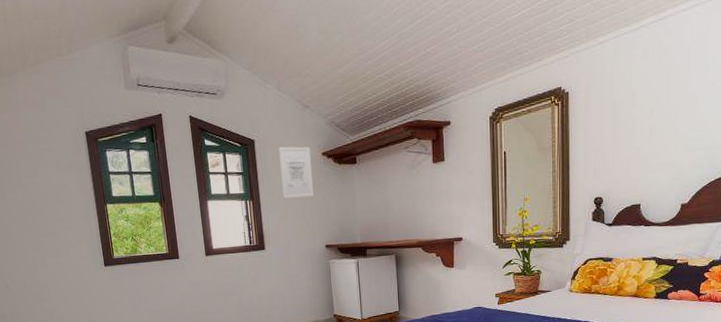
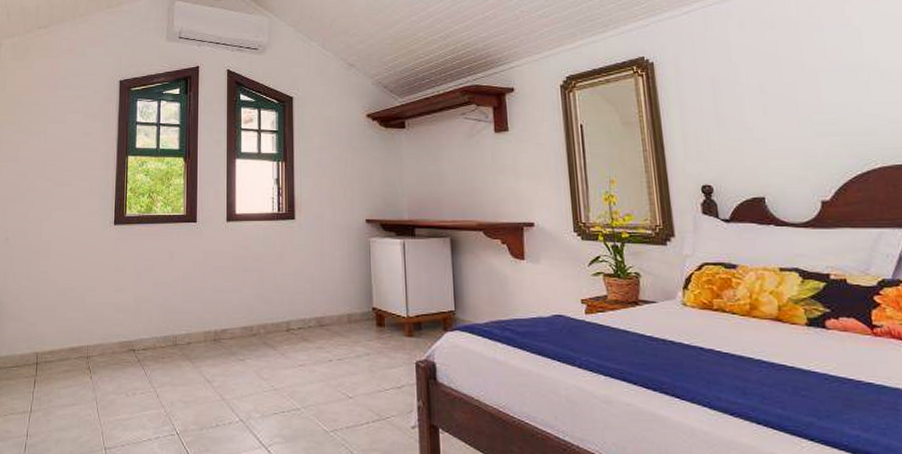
wall art: present [279,146,313,199] -> none [319,105,355,162]

